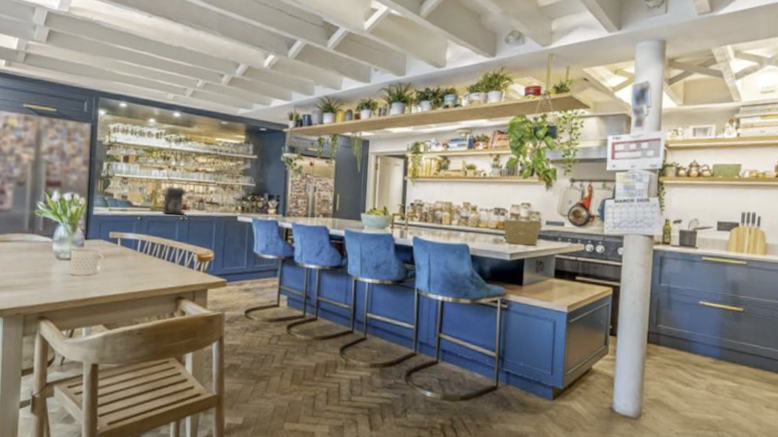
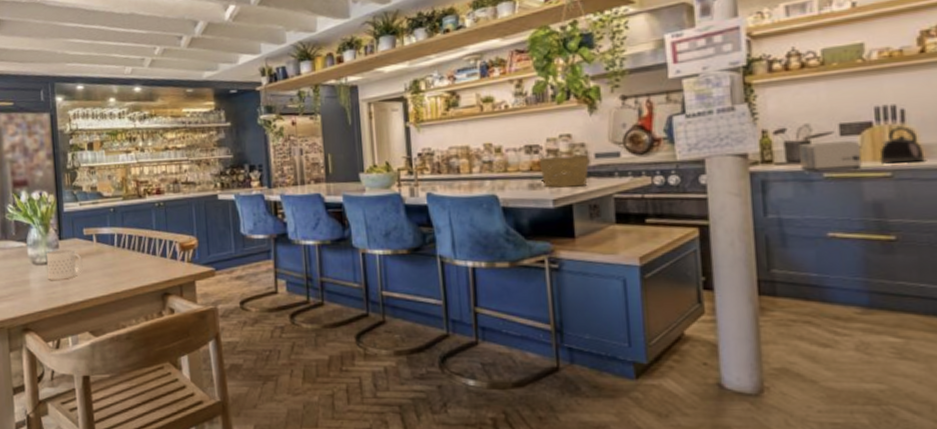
coffee maker: present [163,186,187,216] -> none [135,170,160,203]
toaster: none [687,233,729,257] -> present [797,140,862,173]
kettle: none [740,229,769,256] -> present [880,126,925,164]

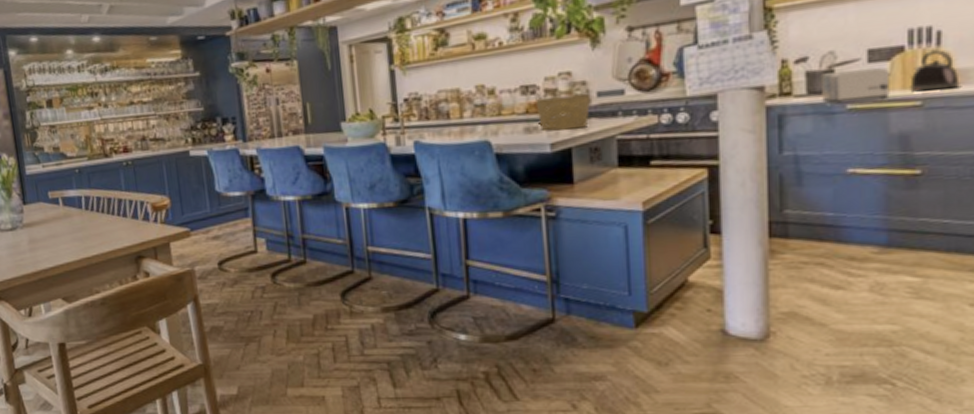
mug: present [46,249,83,281] -> none [10,213,51,248]

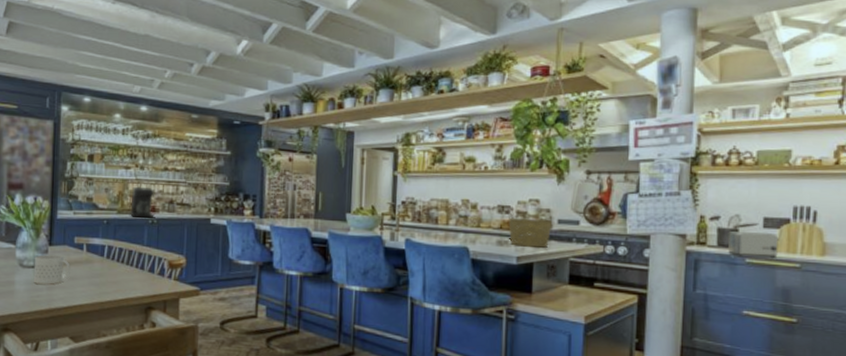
mug: none [10,213,51,248] -> present [33,254,71,285]
coffee maker: none [99,127,128,163] -> present [130,186,155,219]
kettle: present [910,50,960,92] -> none [792,226,828,258]

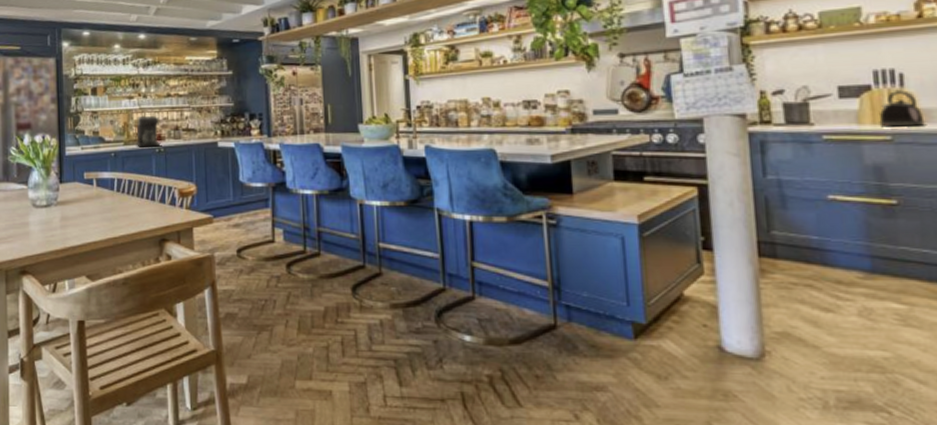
mug: present [33,254,71,285] -> none [46,192,82,224]
basket: present [508,213,553,248] -> none [537,106,587,144]
toaster: present [727,231,779,259] -> none [796,102,862,135]
kettle: none [792,226,828,258] -> present [879,90,925,127]

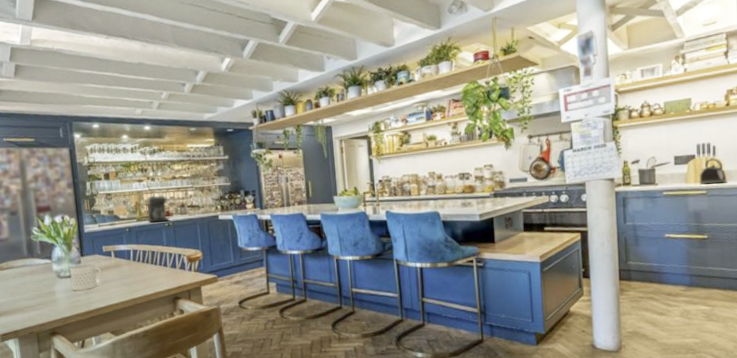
mug: none [46,192,82,224] -> present [69,264,103,291]

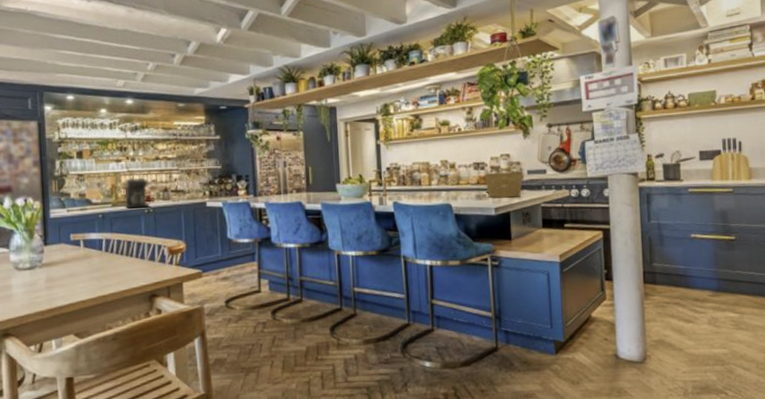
mug: present [69,264,103,291] -> none [30,254,69,286]
basket: none [469,176,506,206] -> present [484,167,523,198]
kettle: present [699,158,727,185] -> none [725,154,754,182]

